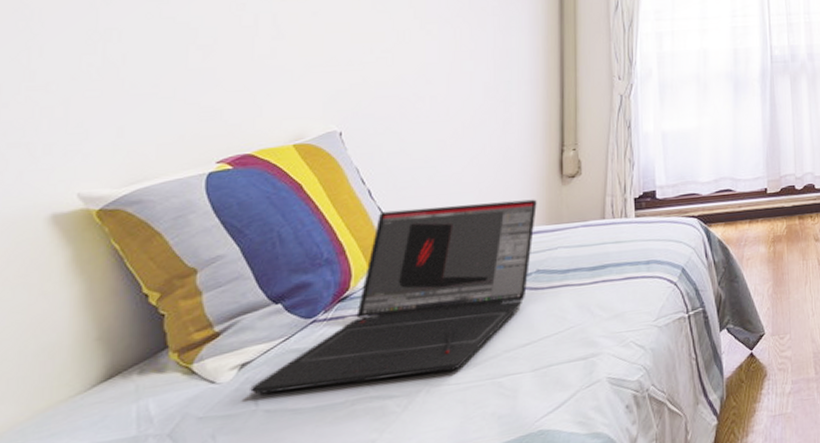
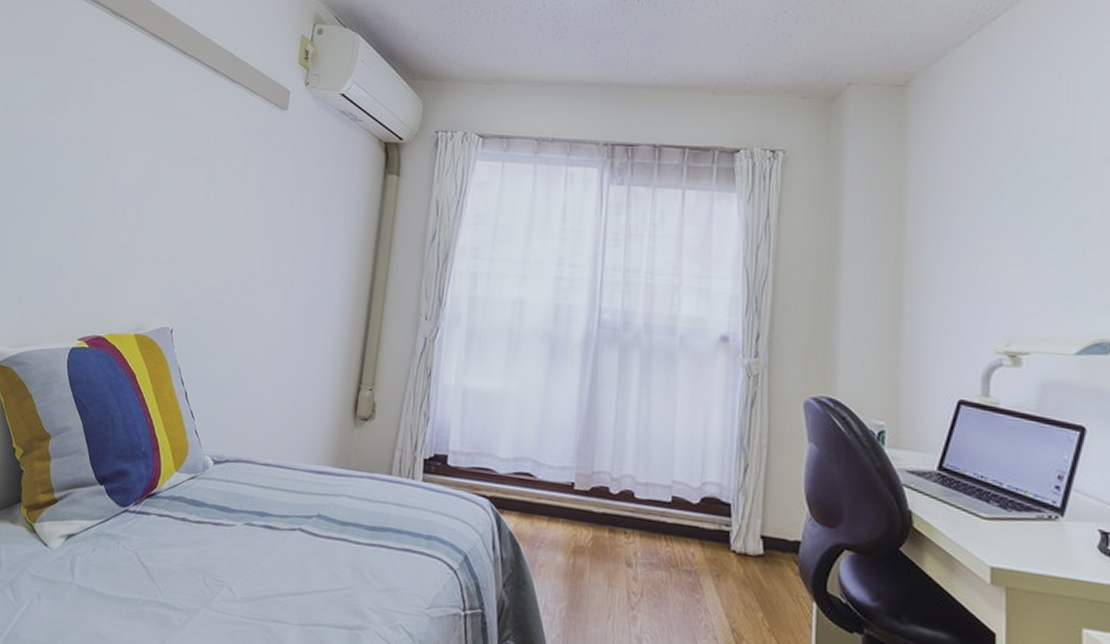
laptop: present [250,199,537,395] -> none [70,416,328,600]

